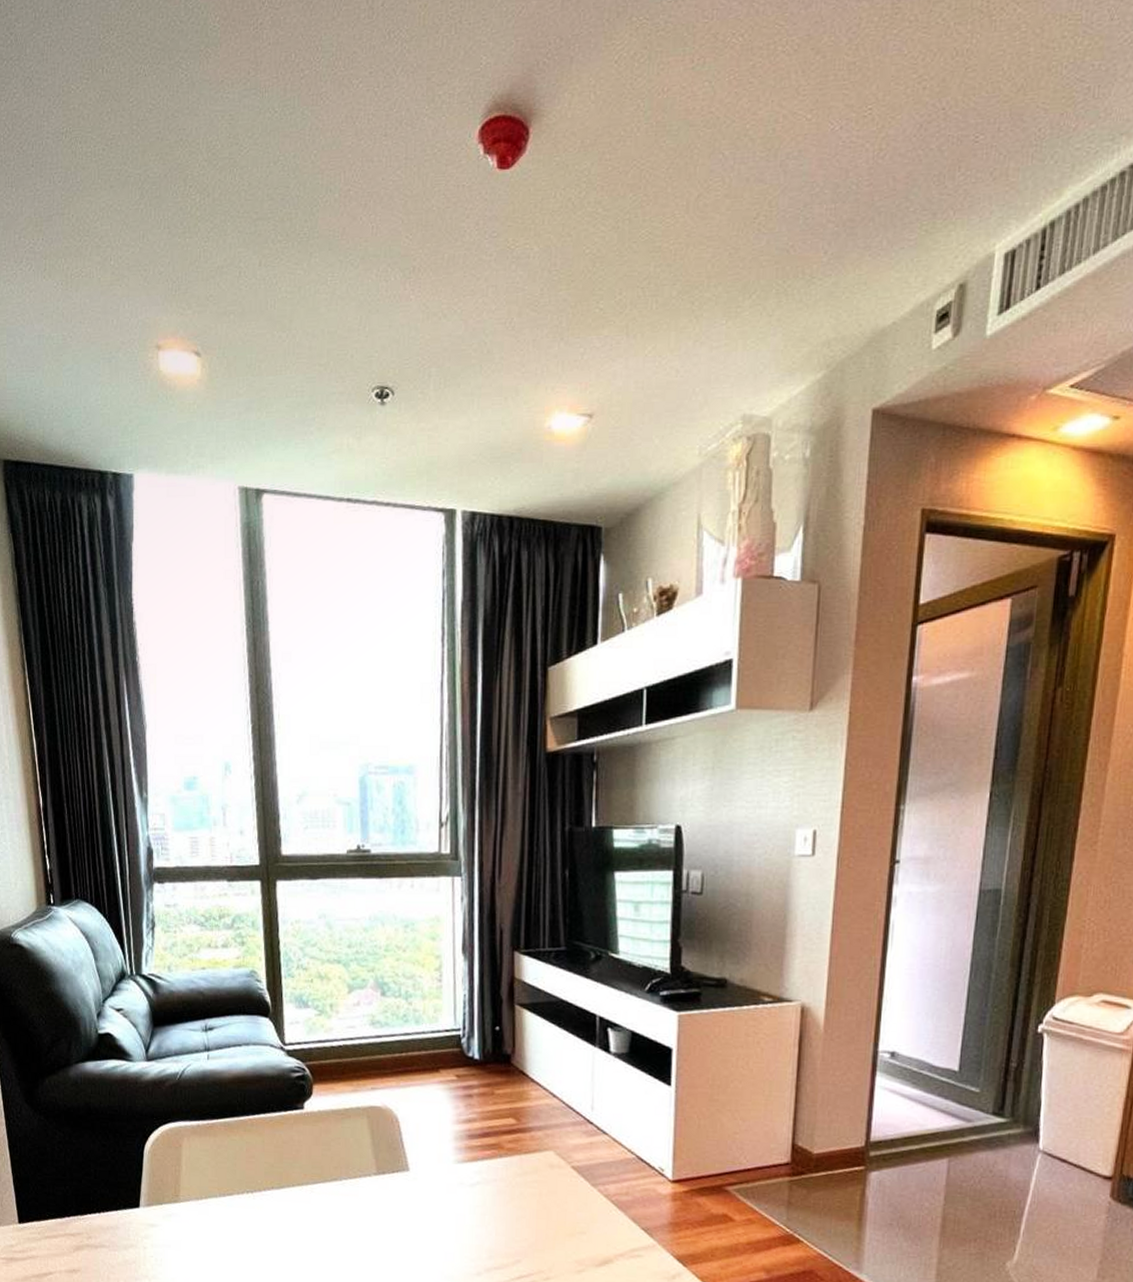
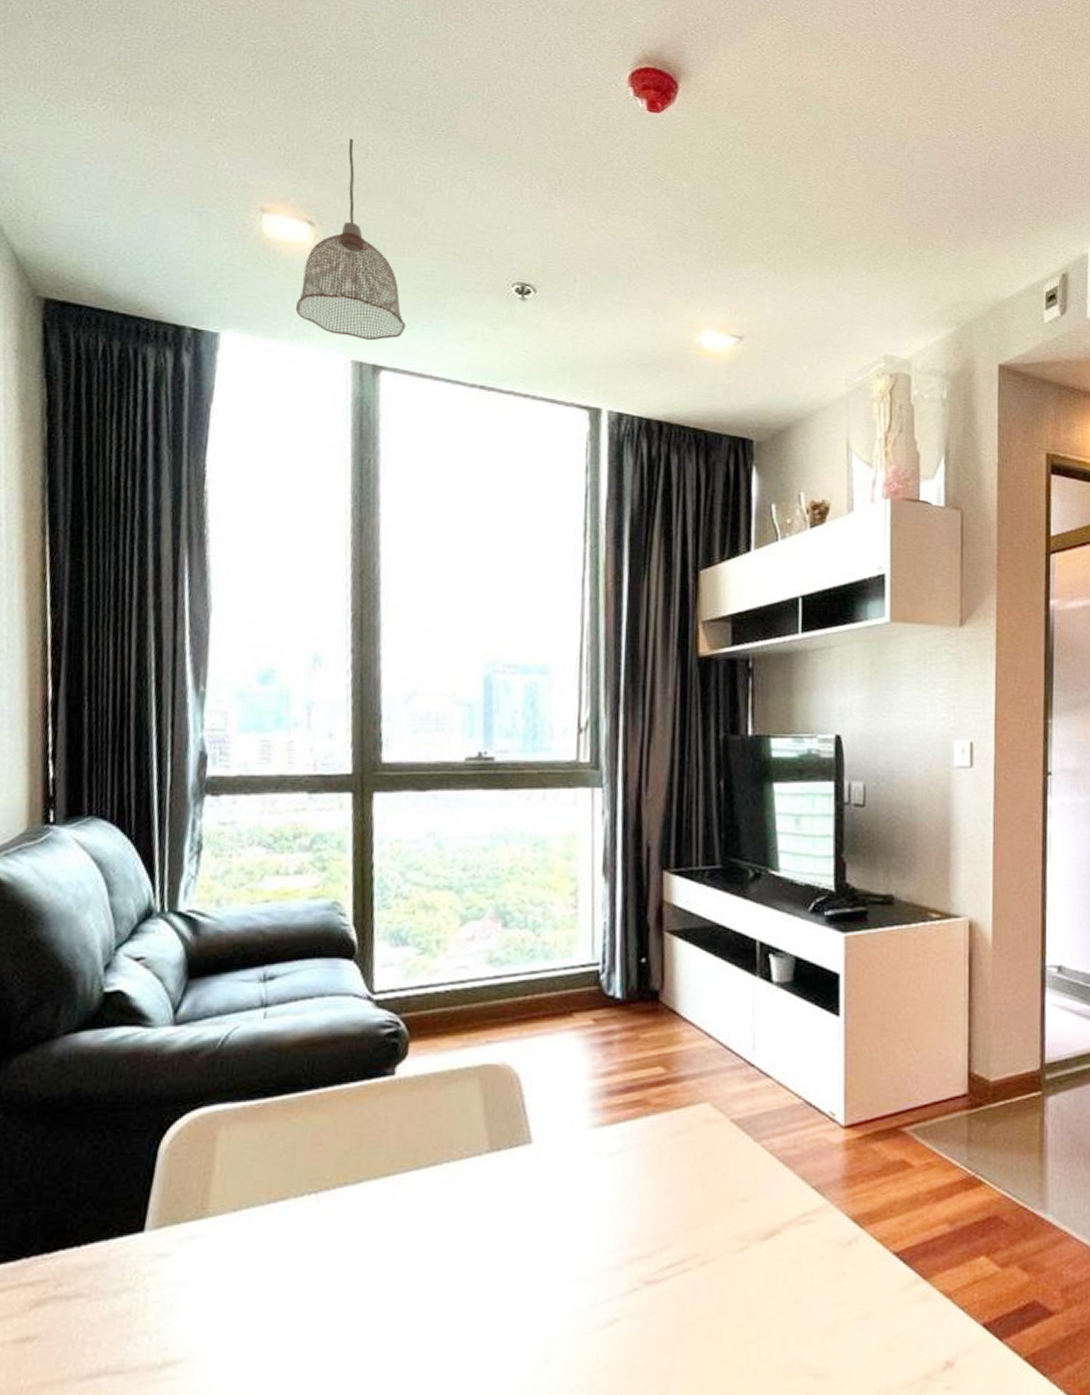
pendant lamp: none [190,258,281,465] -> present [295,138,406,341]

